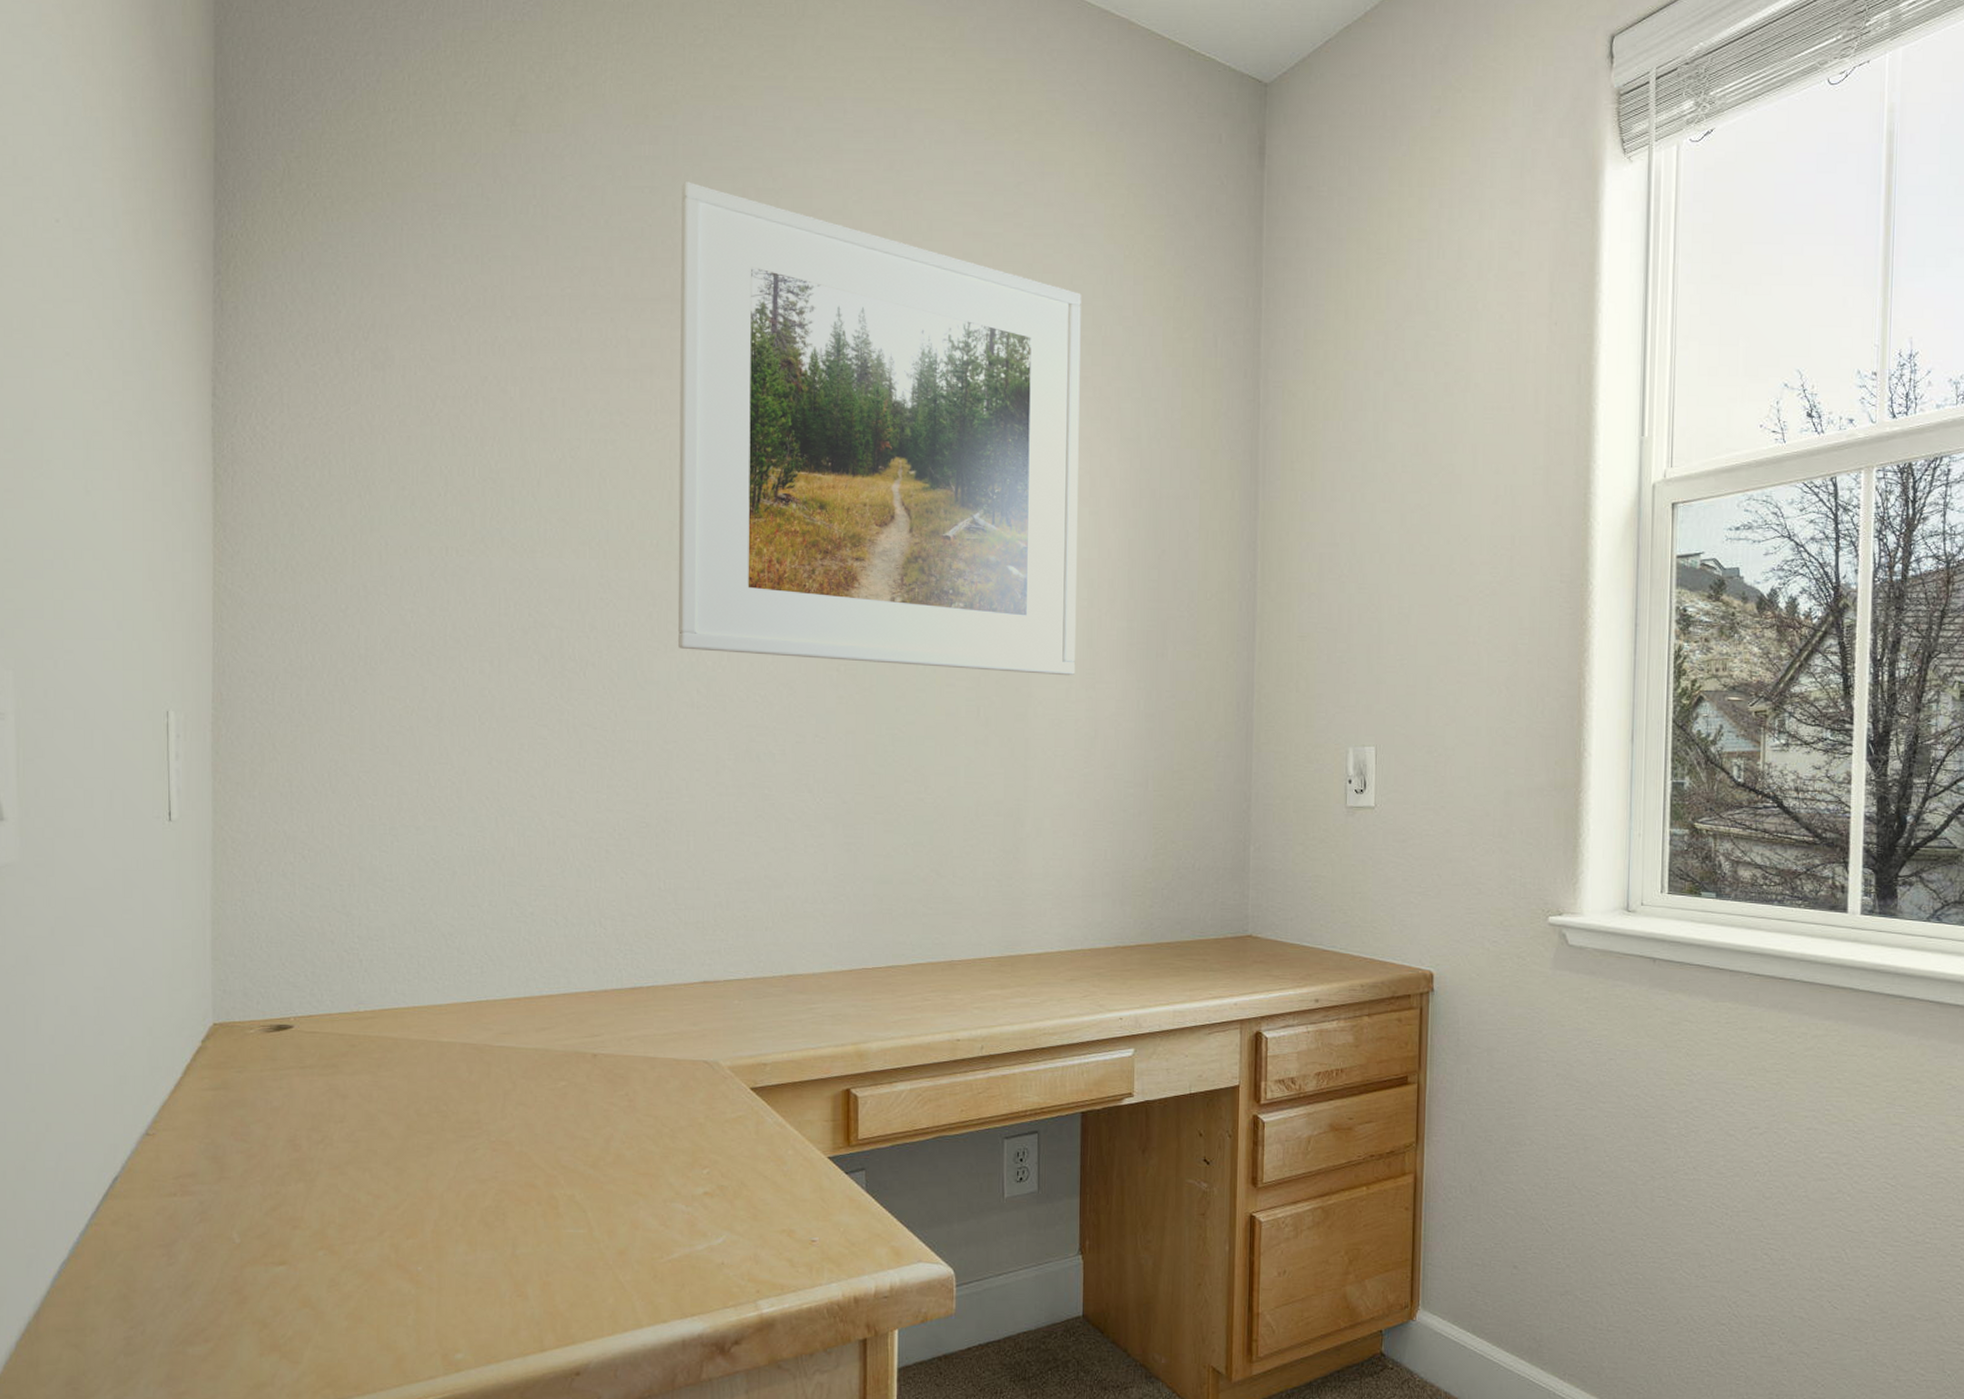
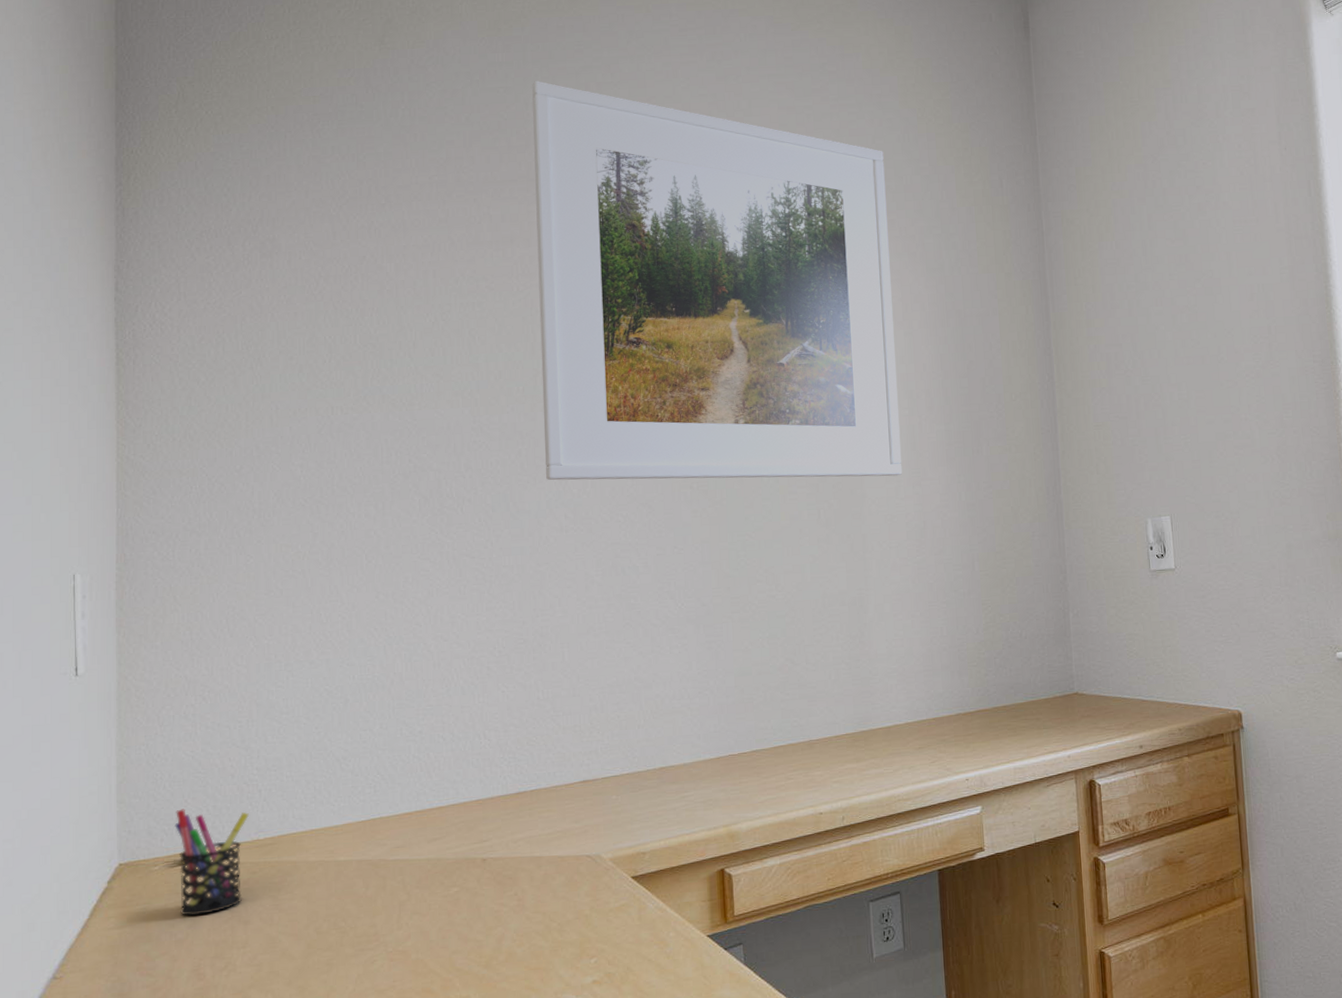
pen holder: none [271,972,349,1085] -> present [175,809,249,917]

